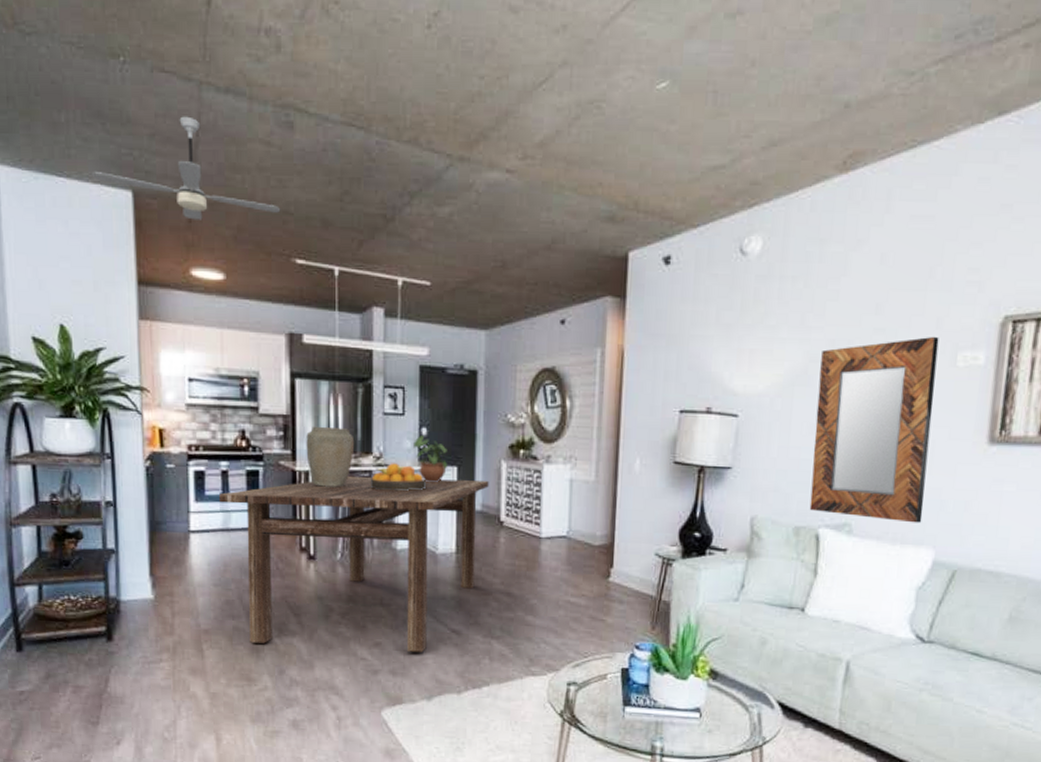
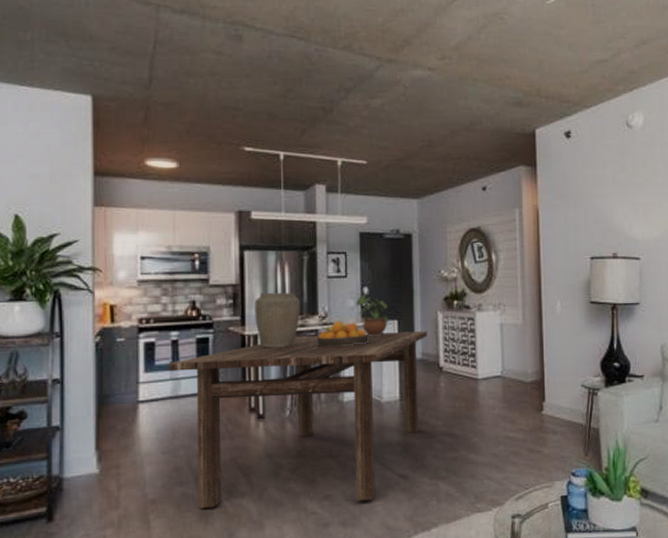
ceiling fan: present [91,116,281,220] -> none [53,33,231,118]

